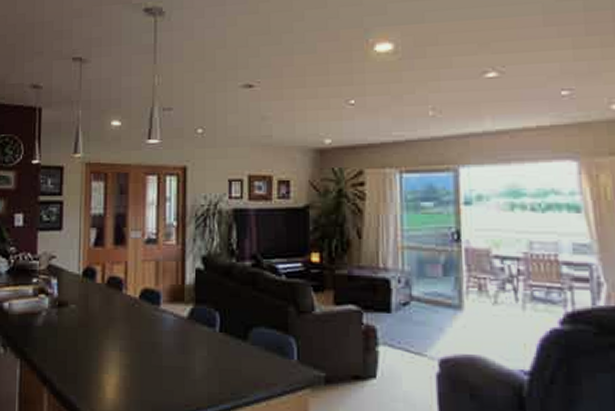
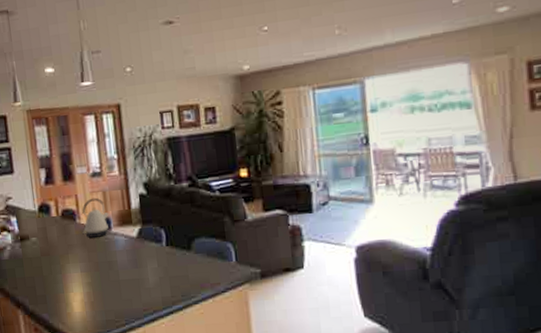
kettle: none [128,267,160,313] -> present [82,197,109,238]

